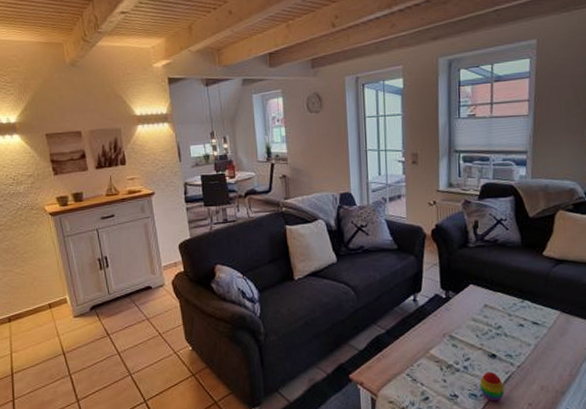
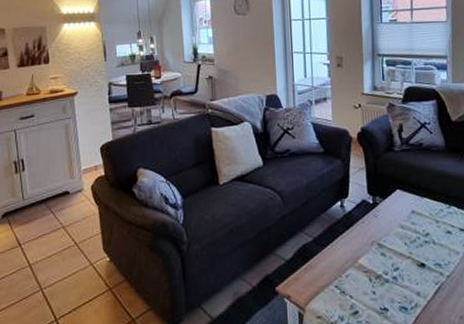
decorative egg: present [480,371,504,402] -> none [410,282,435,315]

